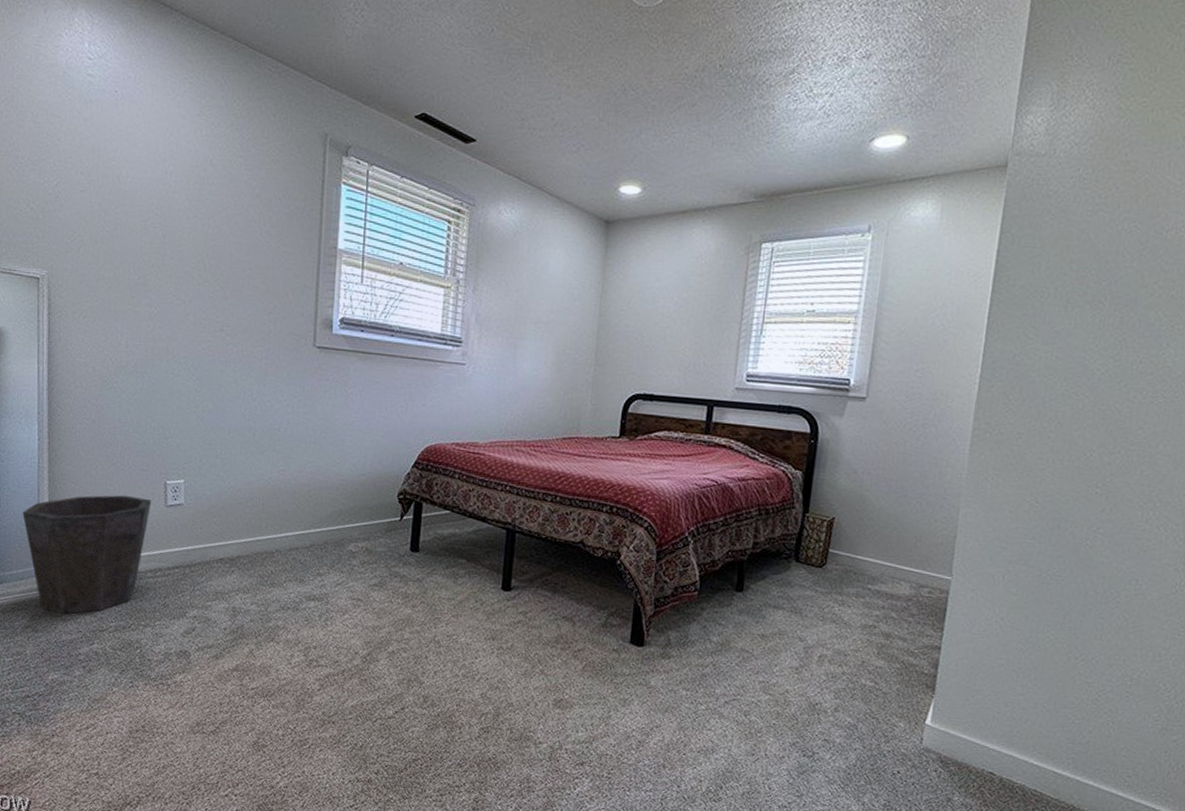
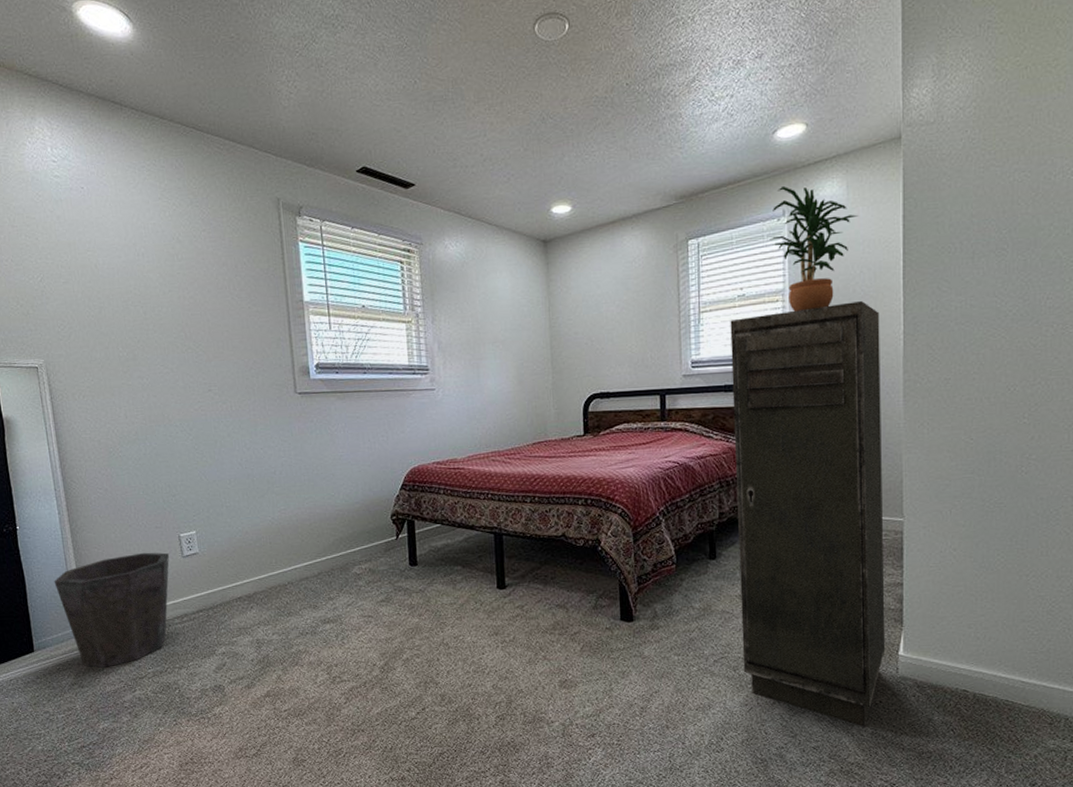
storage cabinet: none [755,335,957,797] -> present [730,300,886,727]
potted plant: none [850,199,950,338] -> present [769,185,859,312]

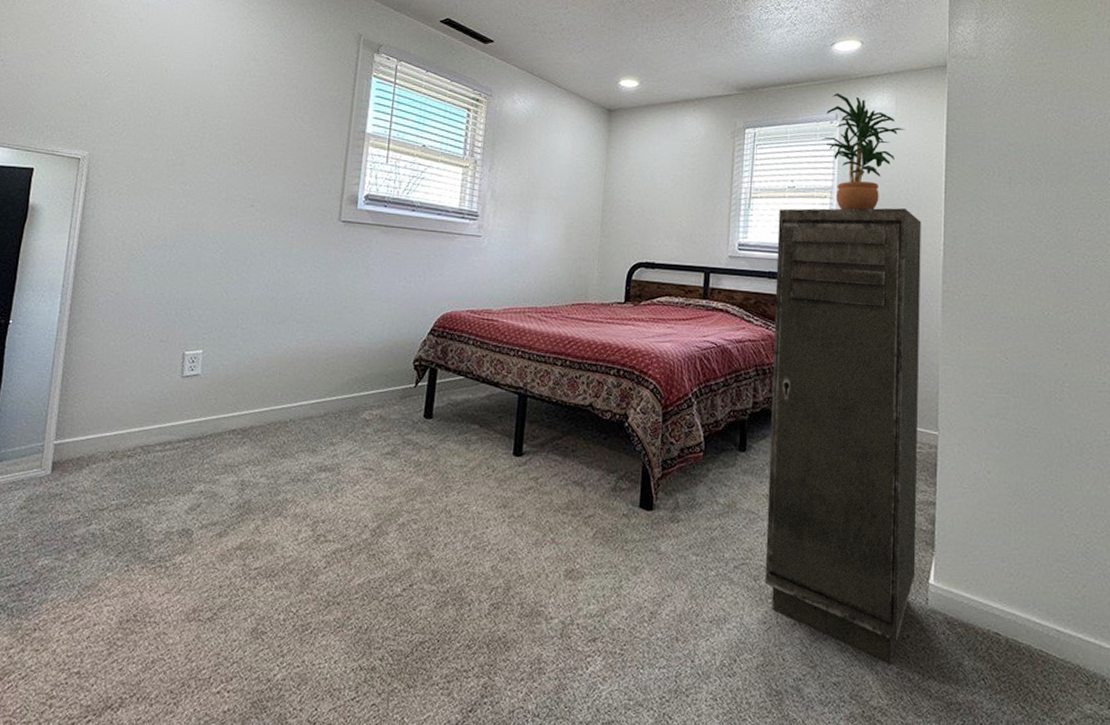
waste bin: present [54,552,170,668] -> none [33,366,169,493]

